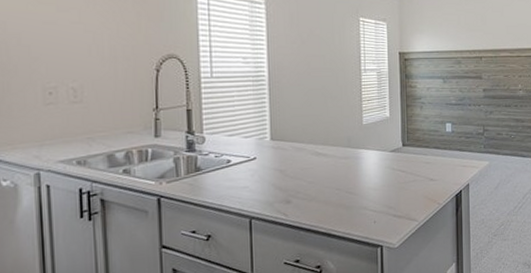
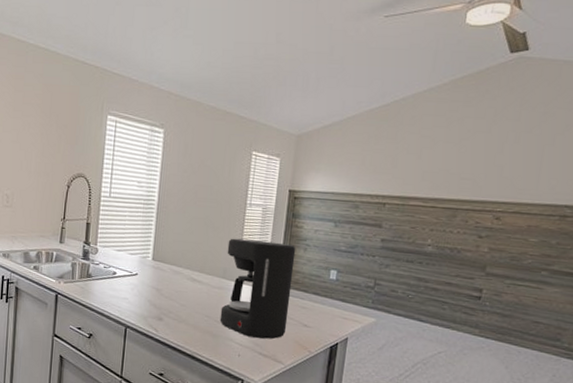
coffee maker: none [348,104,415,202] -> present [219,238,296,339]

